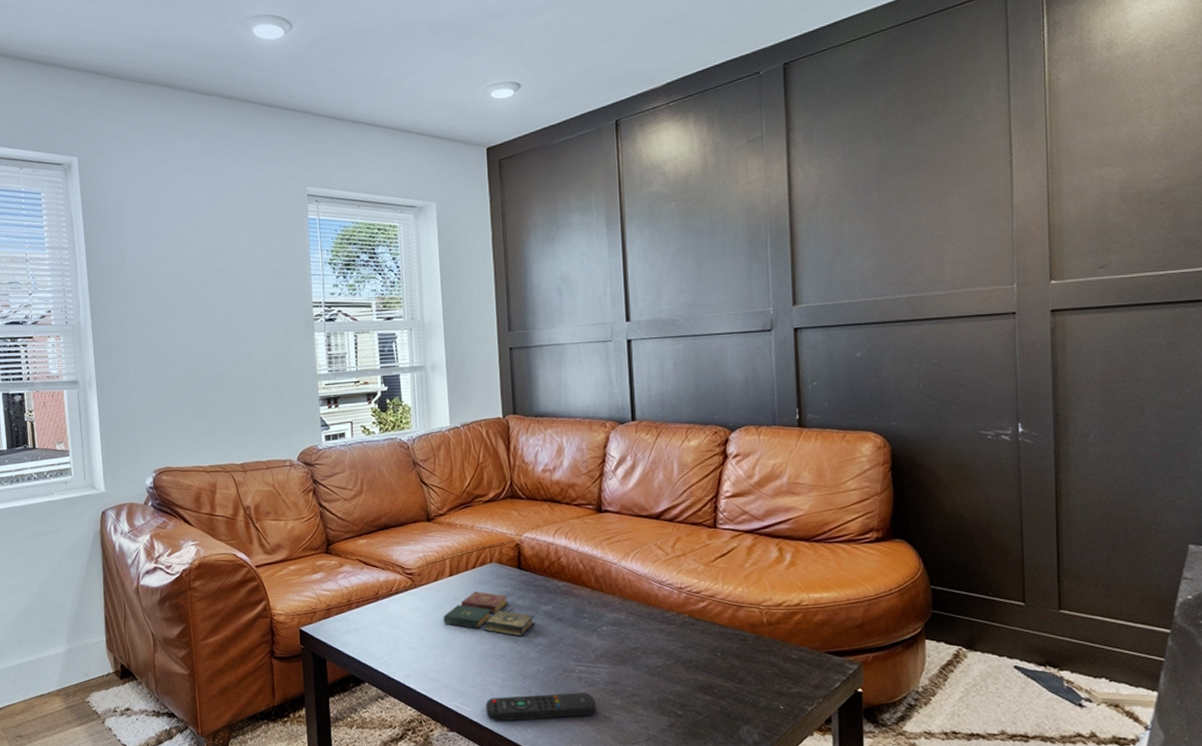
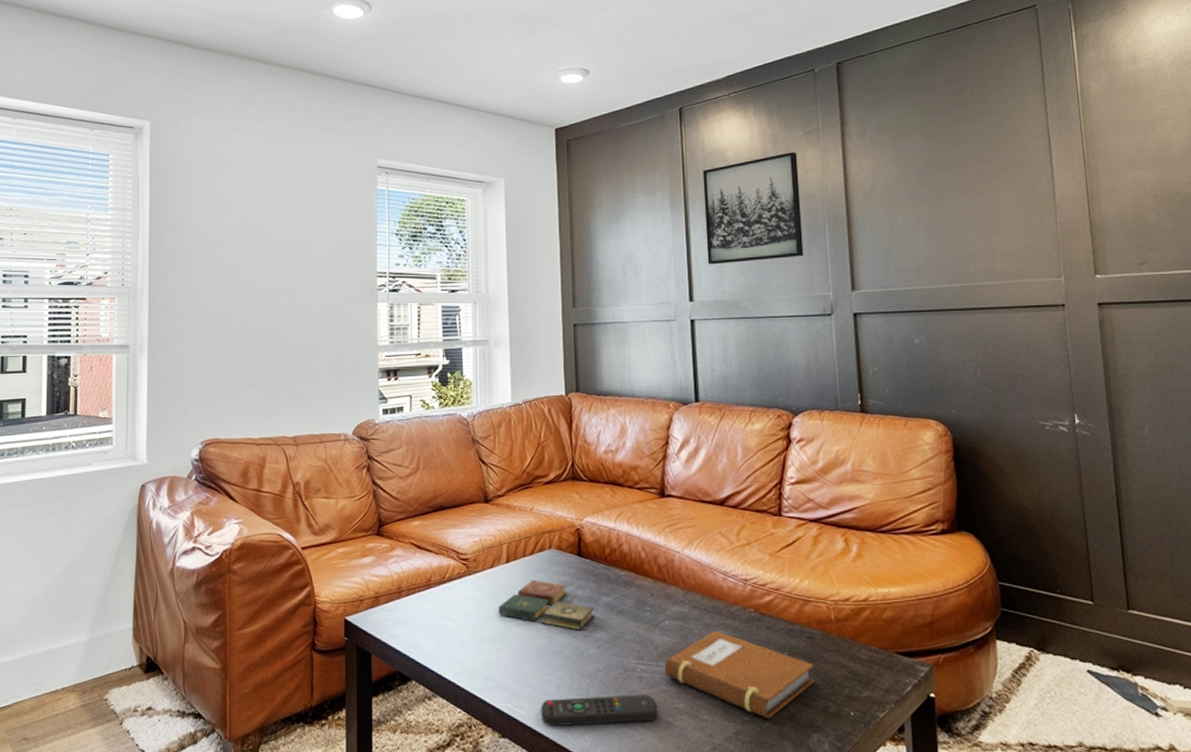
notebook: none [601,635,747,713] -> present [664,630,815,719]
wall art: none [640,162,744,284] -> present [702,152,804,265]

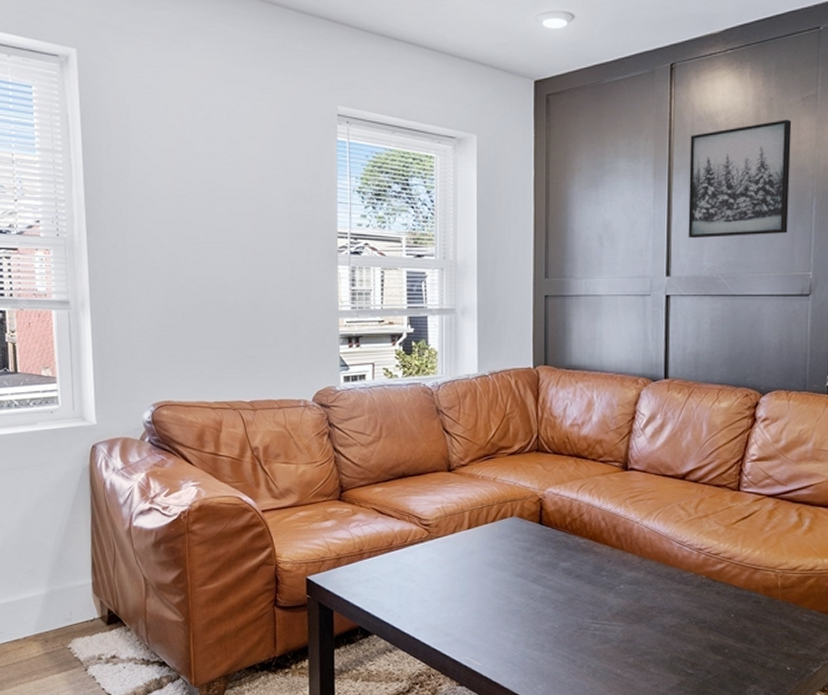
book: present [498,580,595,631] -> none [459,545,553,592]
remote control: present [541,694,658,727] -> none [497,650,608,677]
notebook: present [664,630,815,719] -> none [616,594,758,672]

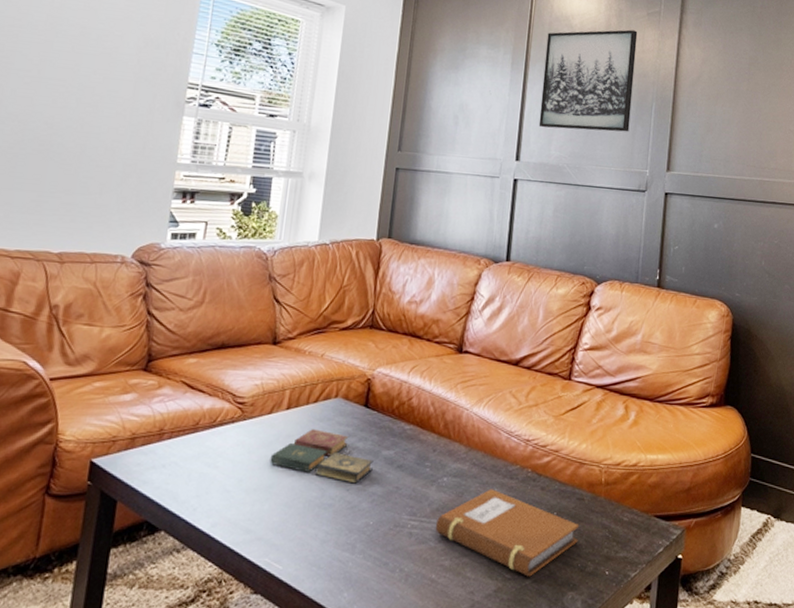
book: none [459,545,553,592] -> present [269,429,374,484]
notebook: none [616,594,758,672] -> present [435,489,580,577]

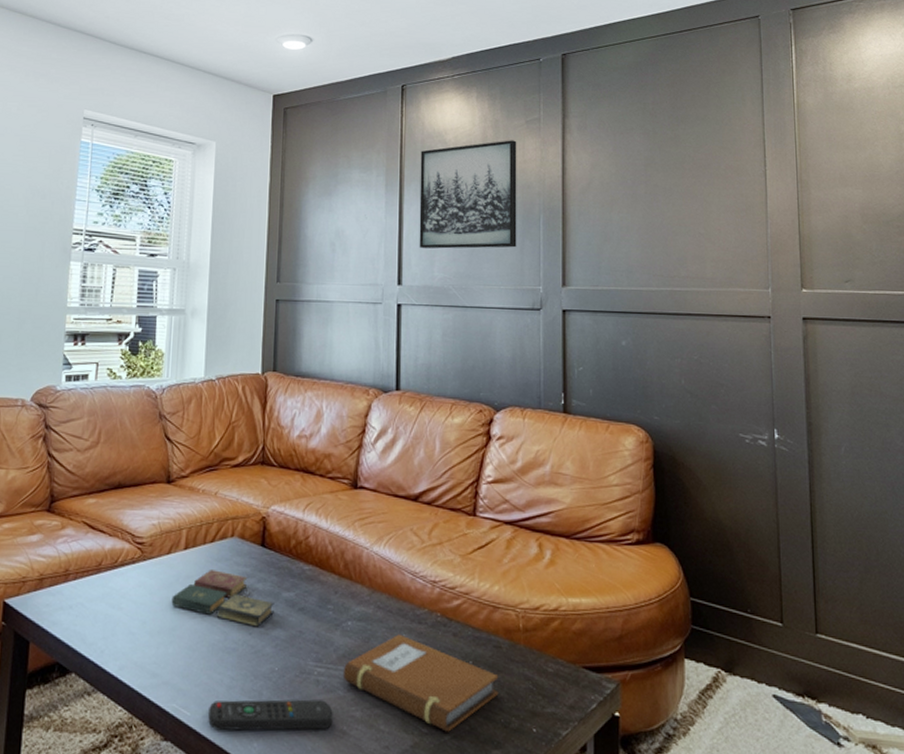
remote control: none [300,551,424,583] -> present [208,699,333,731]

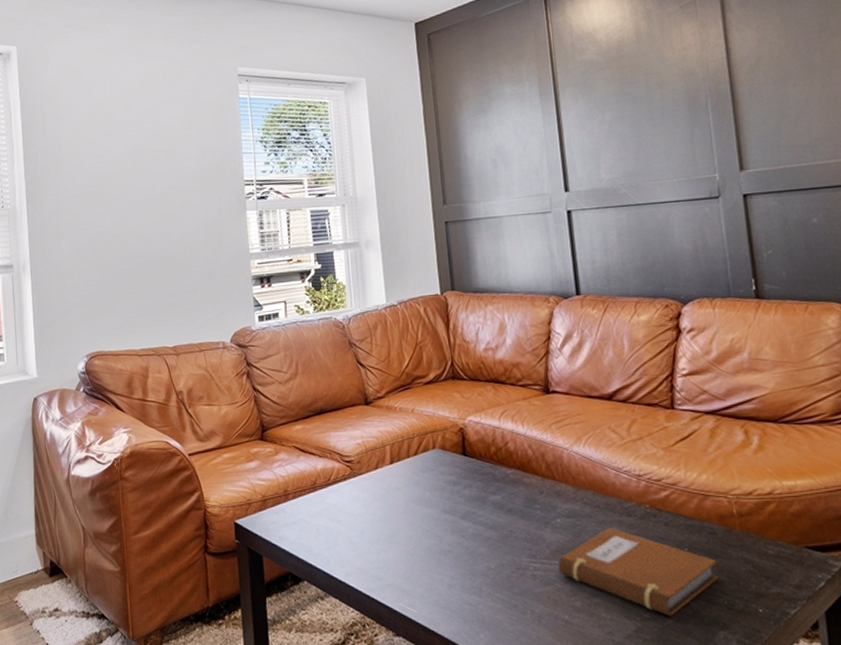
book: present [171,570,274,627] -> none [385,480,483,530]
remote control: present [208,699,333,731] -> none [433,593,554,625]
wall art: present [419,140,517,249] -> none [572,28,686,153]

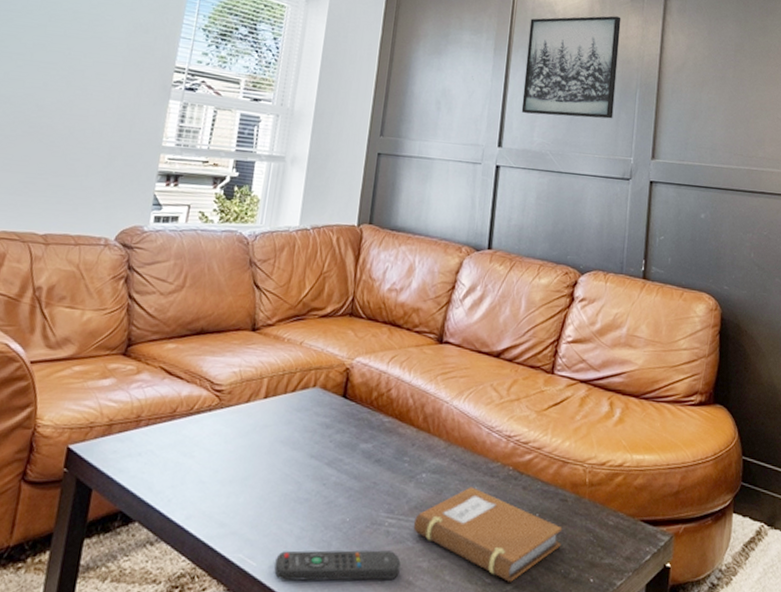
remote control: none [433,593,554,625] -> present [274,550,401,582]
wall art: none [572,28,686,153] -> present [521,16,621,119]

